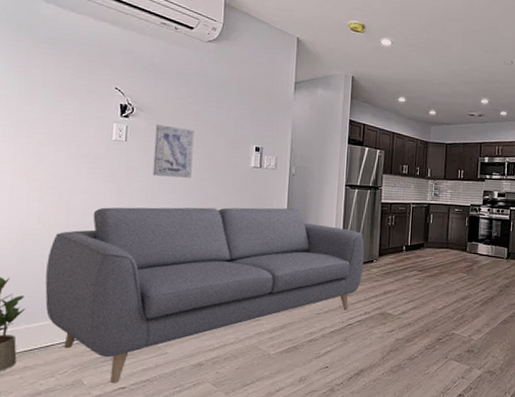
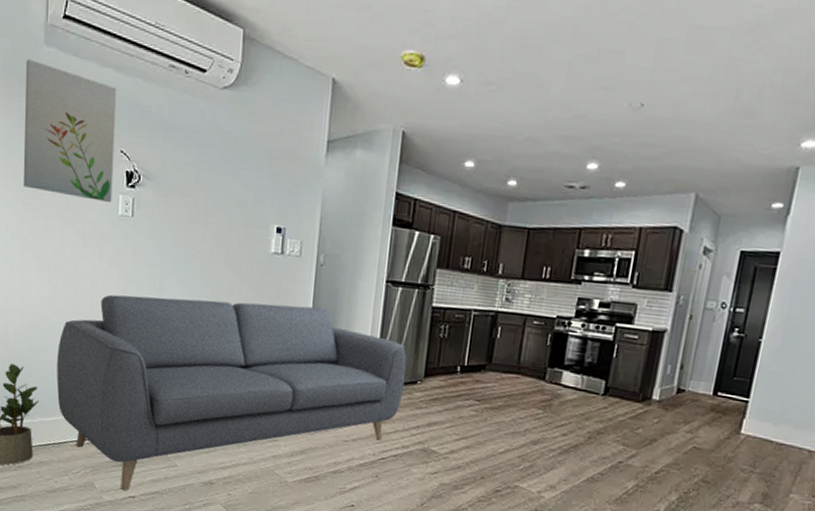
wall art: none [16,12,113,130] -> present [23,58,117,203]
wall art: present [152,124,194,178] -> none [161,196,207,264]

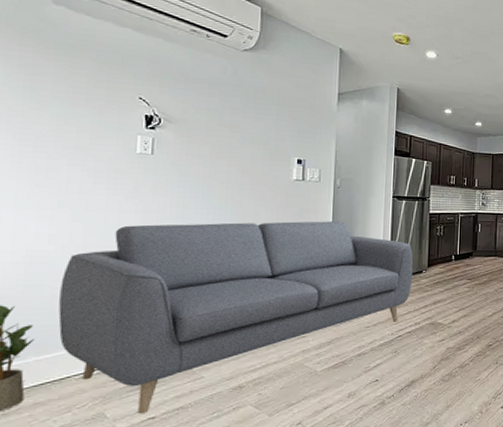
wall art: present [23,58,117,203] -> none [20,14,135,143]

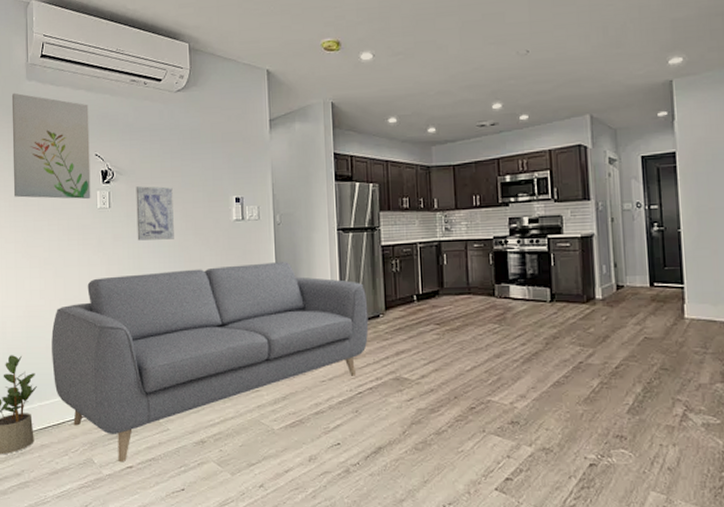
wall art: none [20,14,135,143] -> present [11,92,91,200]
wall art: none [183,136,230,192] -> present [136,186,174,241]

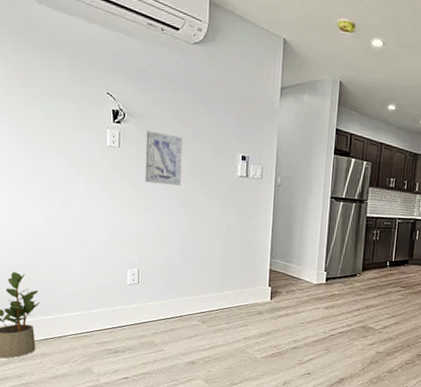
wall art: present [11,92,91,200] -> none [19,13,102,136]
sofa: present [51,260,369,463] -> none [55,211,348,374]

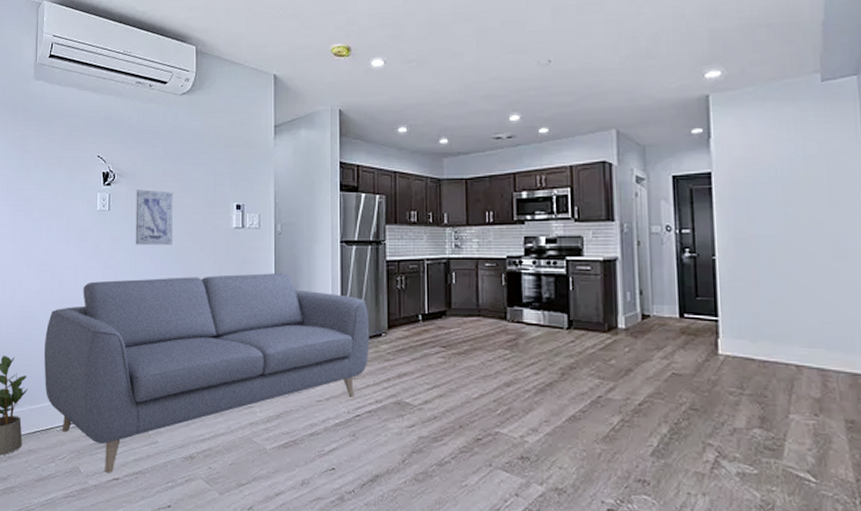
sofa: none [55,211,348,374] -> present [44,272,370,474]

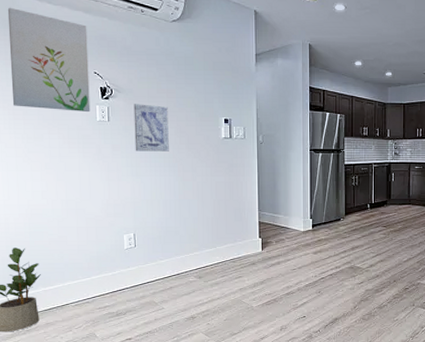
wall art: none [15,92,94,201] -> present [7,7,91,113]
sofa: present [44,272,370,474] -> none [54,173,332,336]

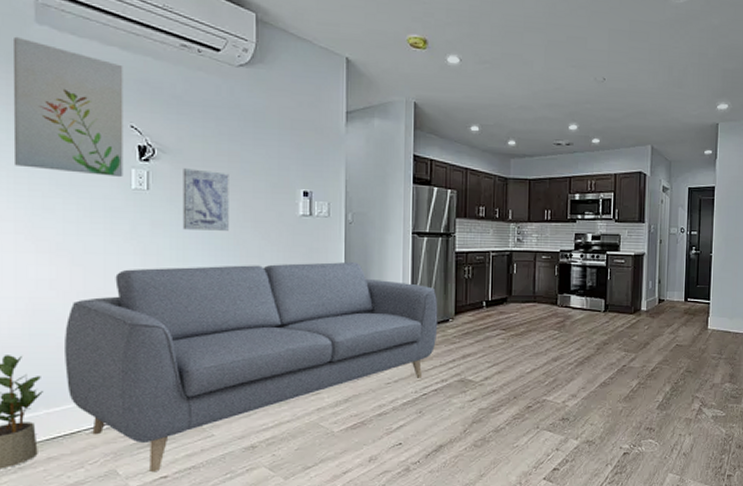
sofa: none [54,173,332,336] -> present [65,261,438,473]

